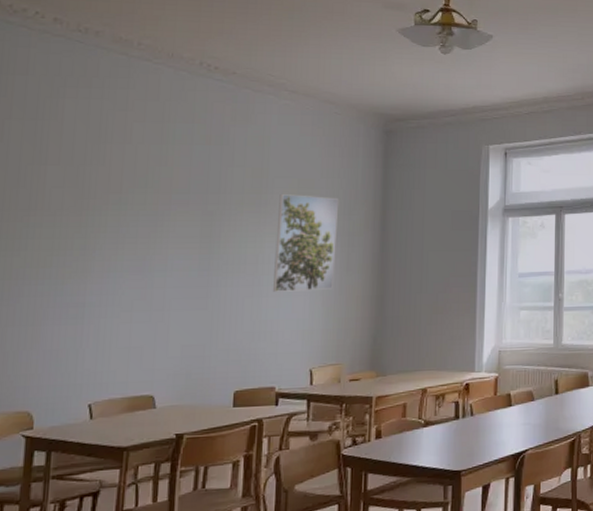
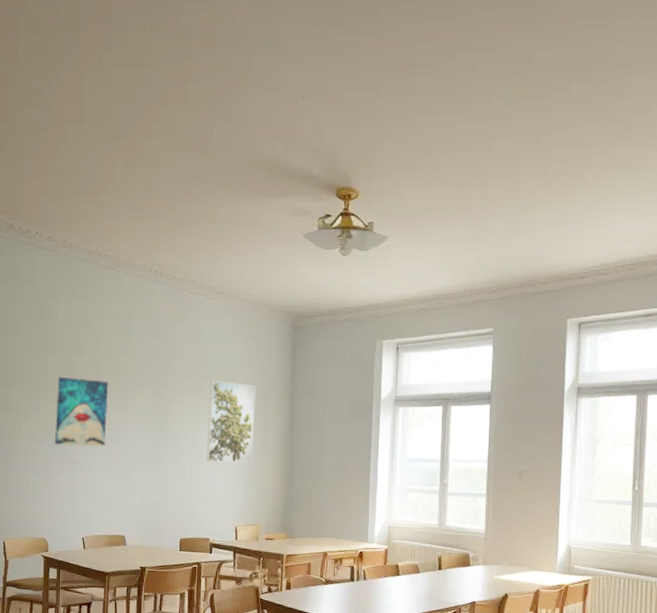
wall art: none [51,195,137,284] -> present [55,377,109,447]

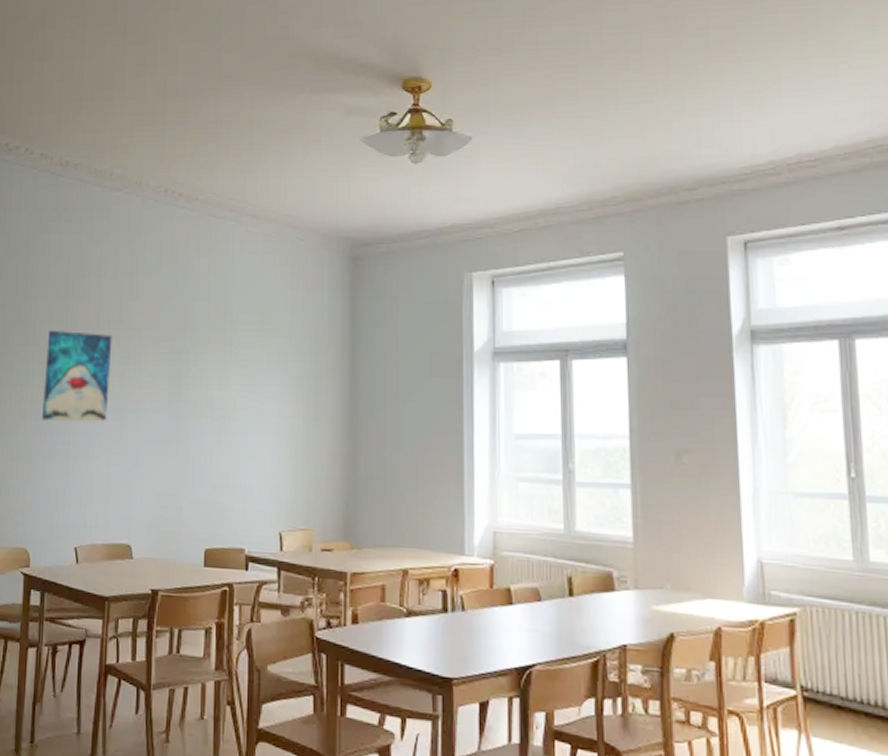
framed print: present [207,381,256,463] -> none [240,331,303,442]

